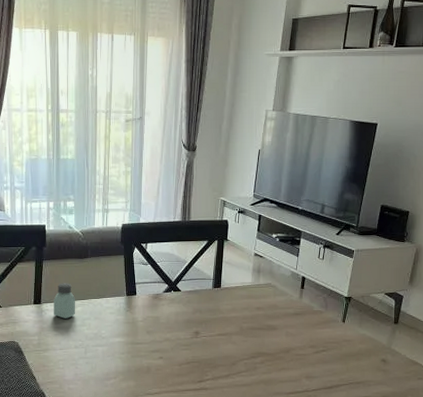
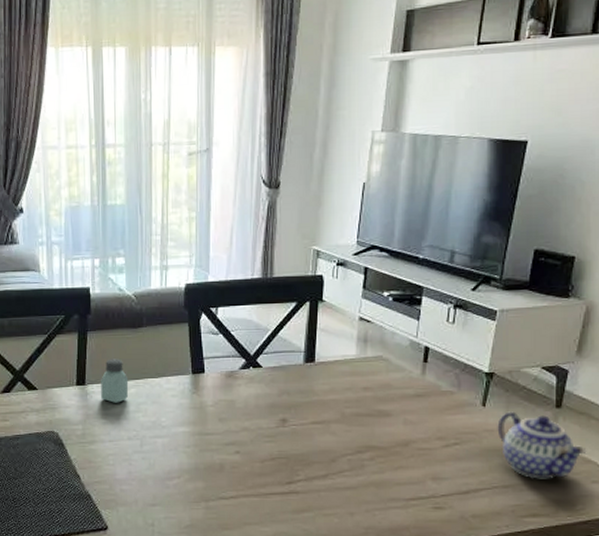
teapot: none [353,326,415,377] -> present [497,411,587,479]

